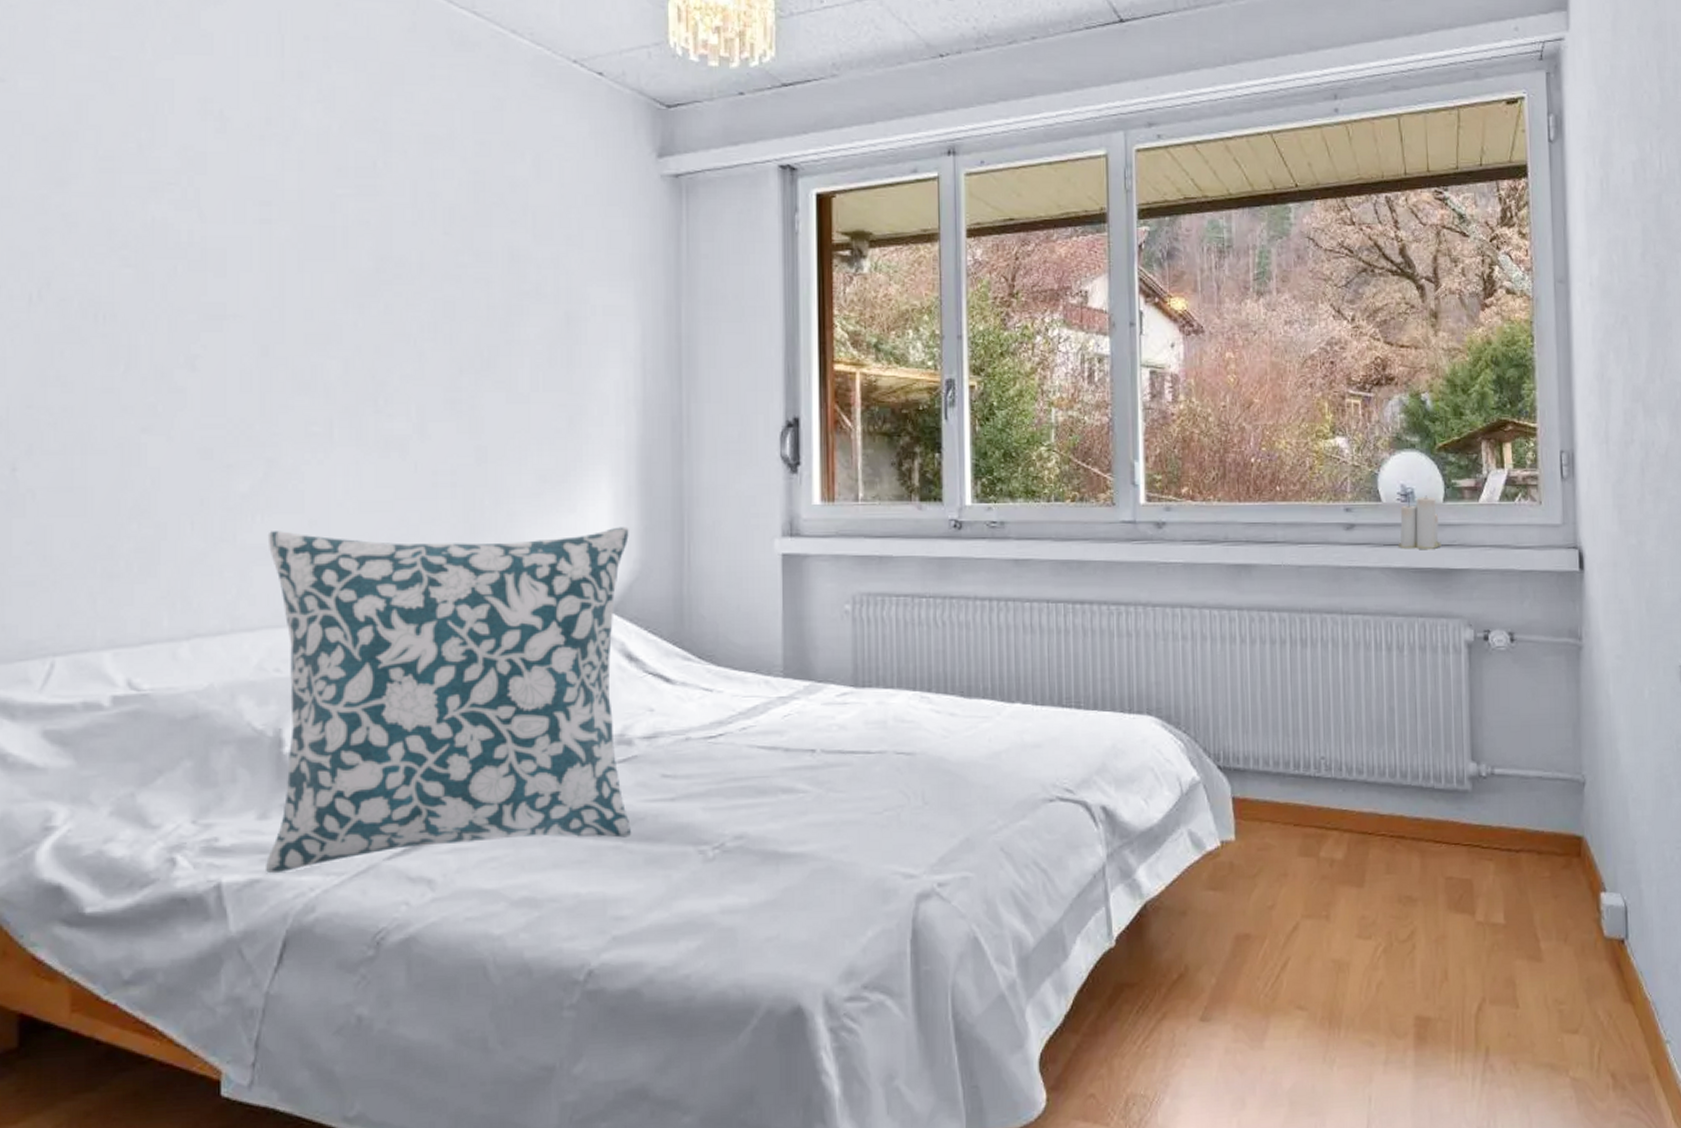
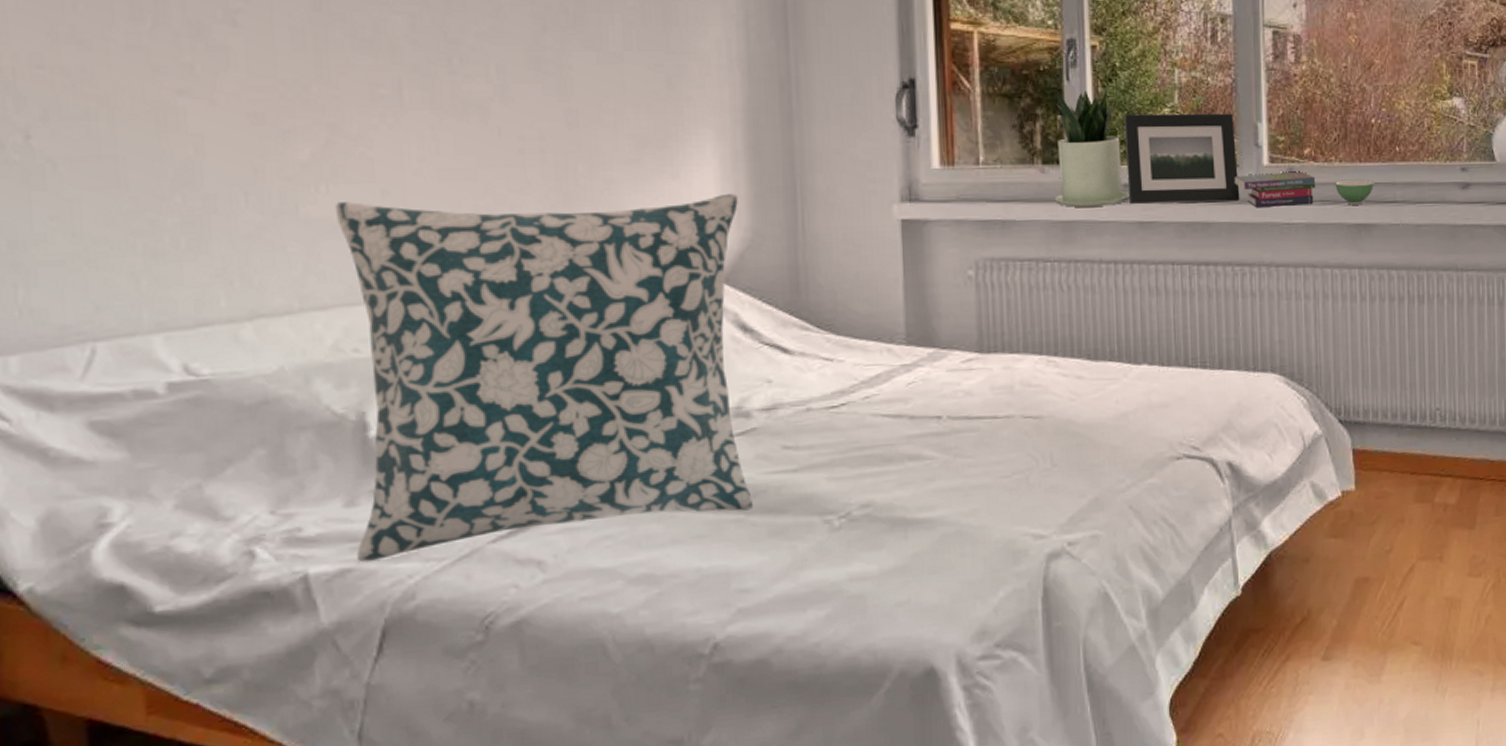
planter: none [931,429,1005,545] -> present [1054,90,1129,208]
picture frame: none [1000,451,1116,542] -> present [1124,113,1240,204]
books: none [1110,510,1194,547] -> present [1234,171,1316,208]
bowl: none [1212,519,1255,545] -> present [1334,179,1375,205]

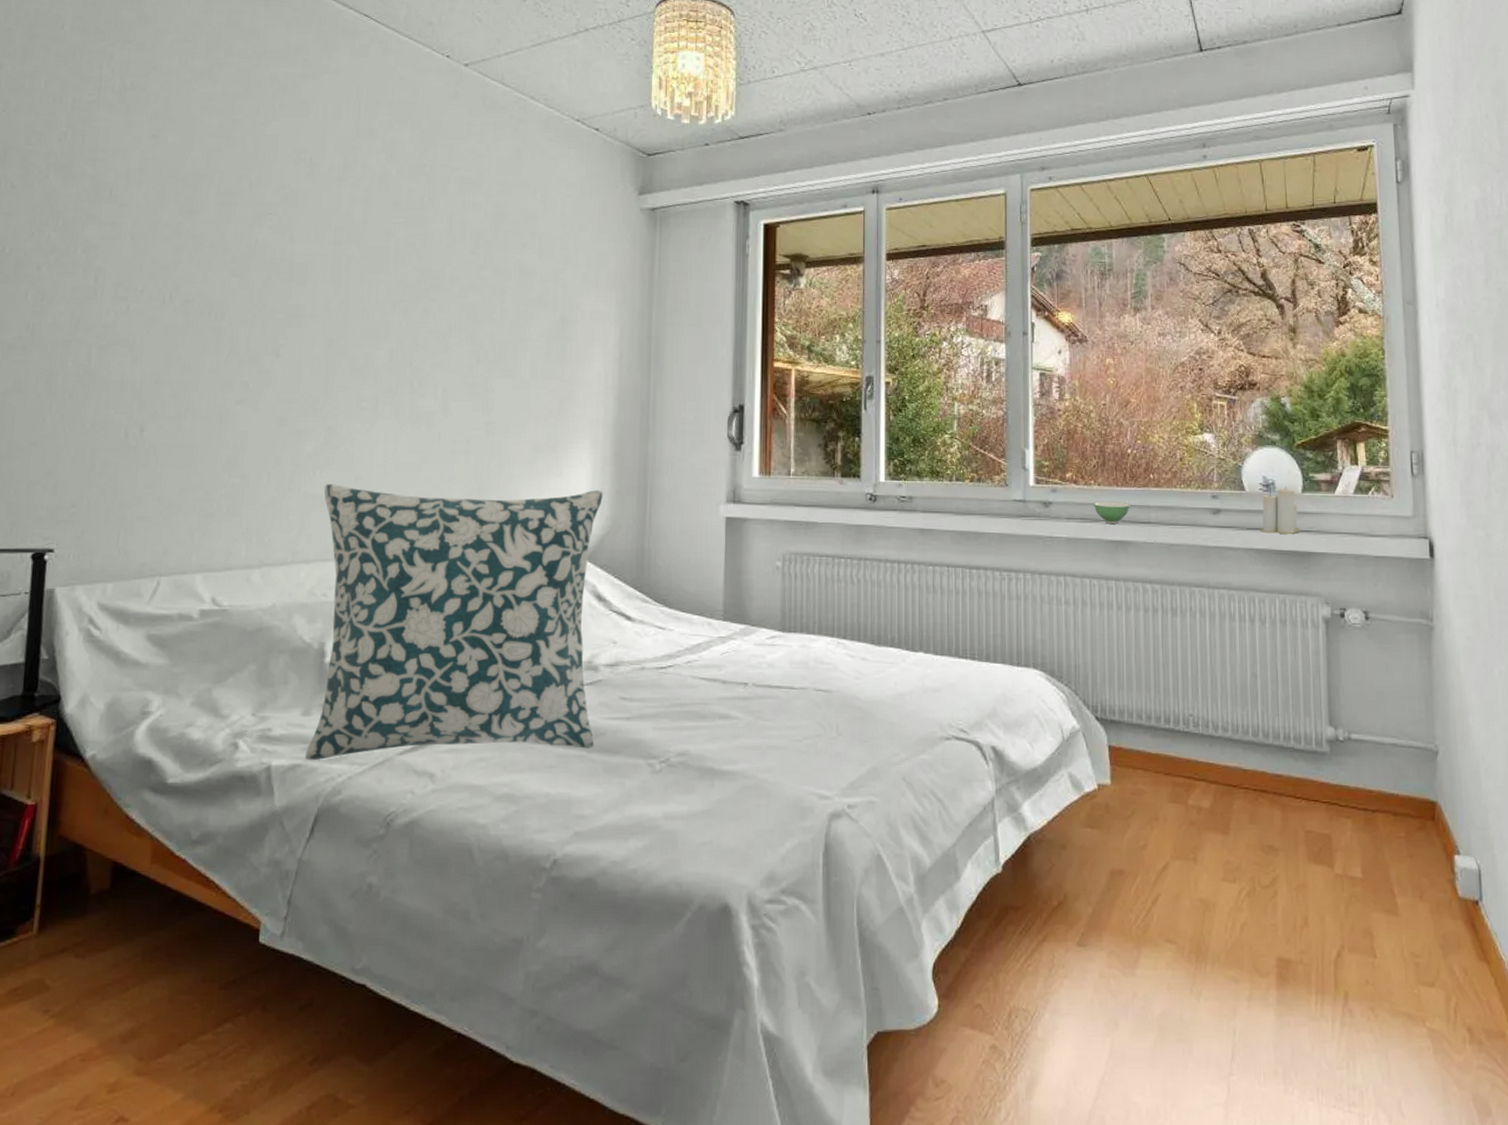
planter: present [1054,90,1129,208] -> none [850,418,913,515]
picture frame: present [1124,113,1240,204] -> none [910,438,1008,516]
books: present [1234,171,1316,208] -> none [1003,492,1076,522]

